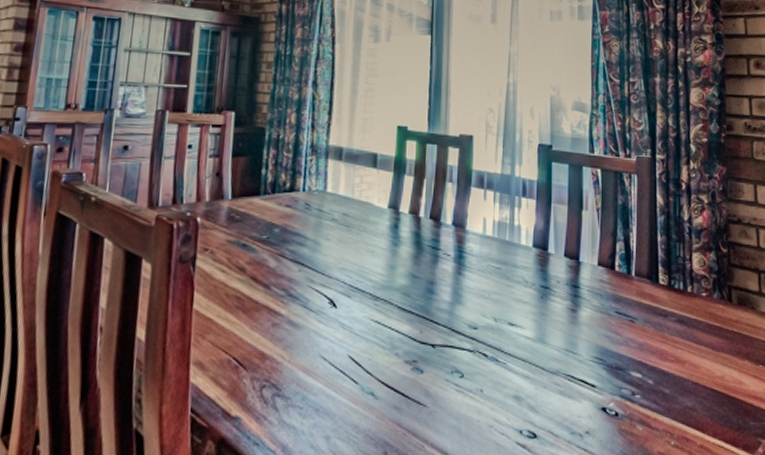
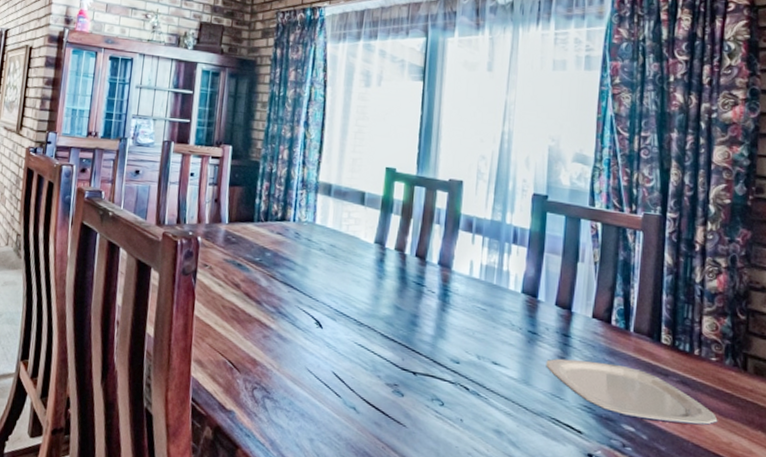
plate: none [559,310,712,364] -> present [546,358,718,426]

